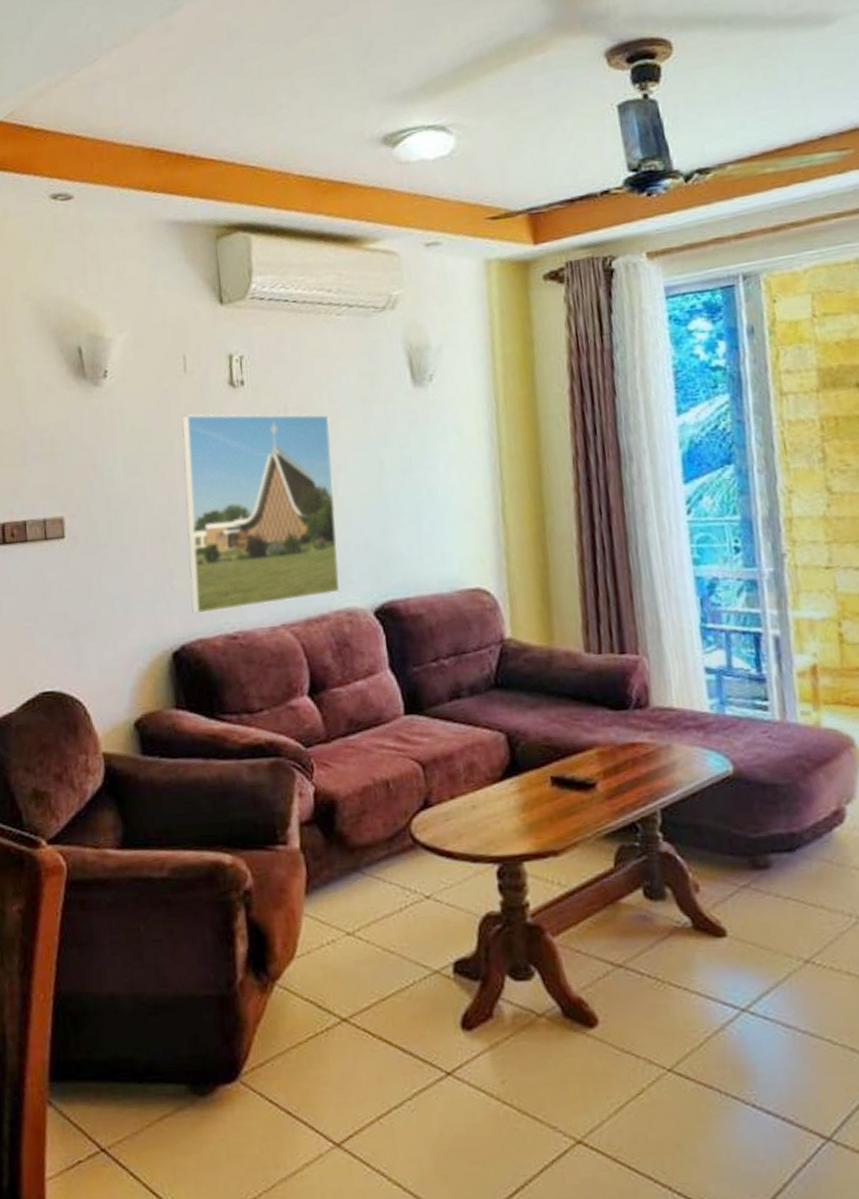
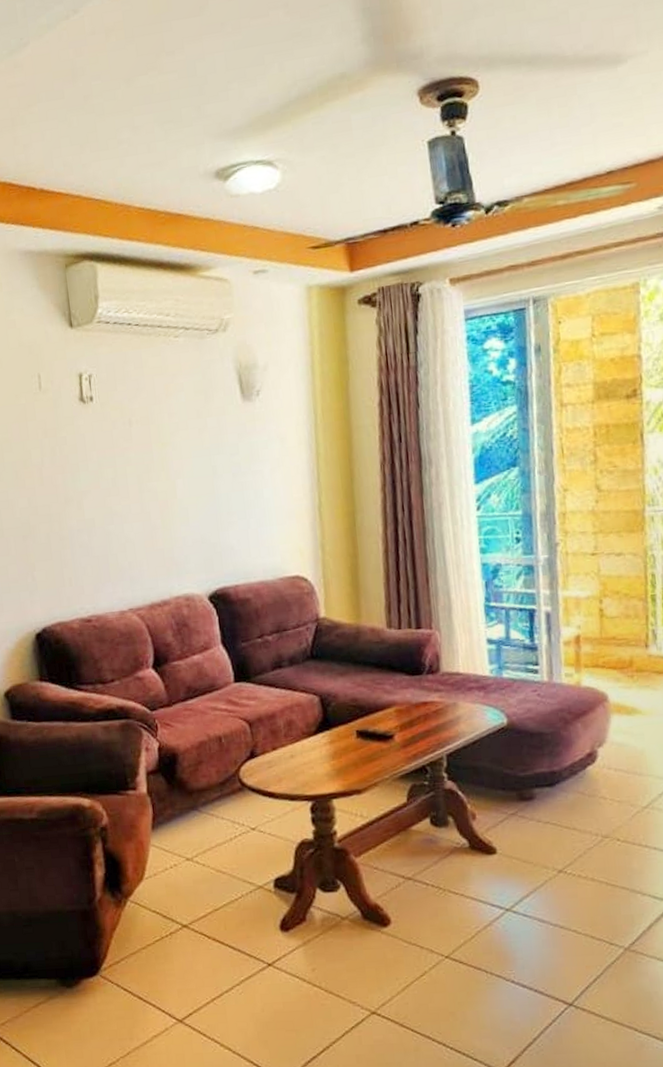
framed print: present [182,414,340,614] -> none [38,426,179,602]

